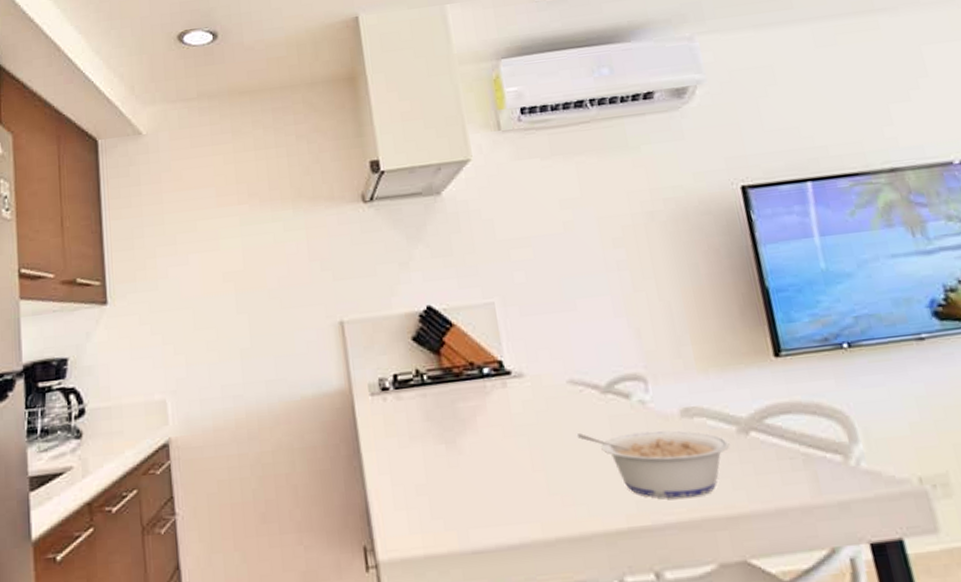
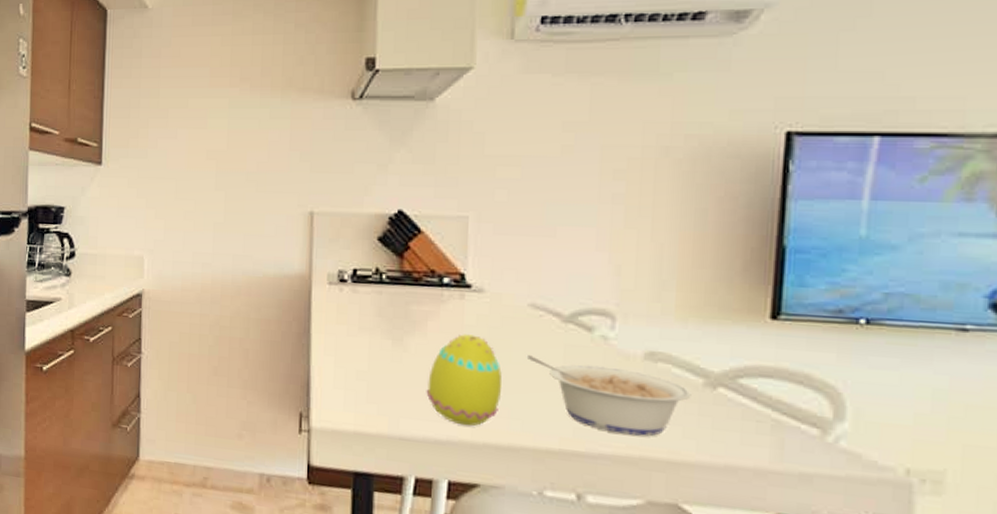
egg: none [488,422,563,524] -> present [426,334,503,426]

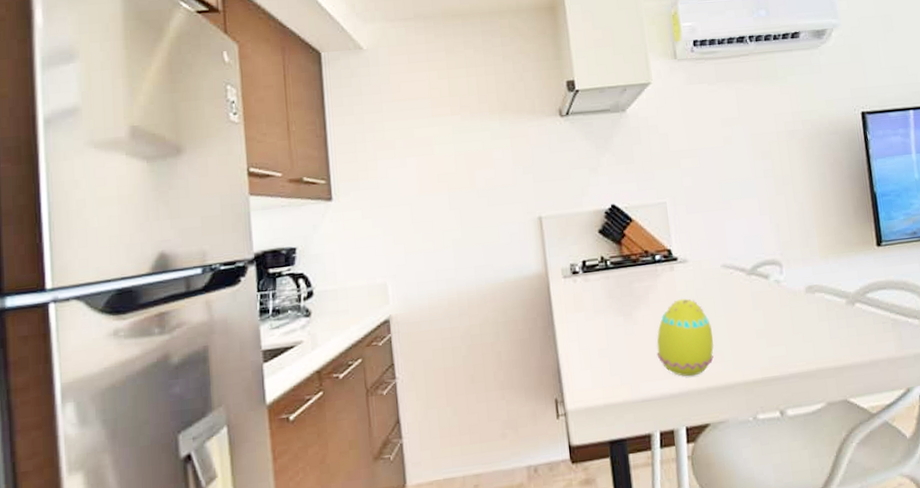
legume: present [526,355,692,436] -> none [726,303,840,355]

